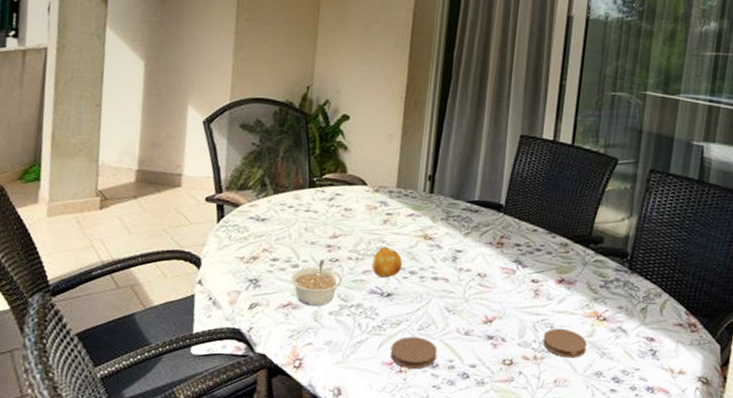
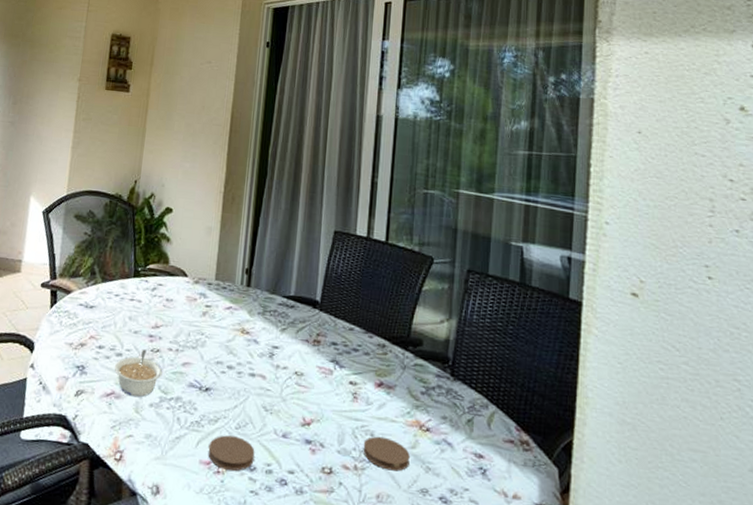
fruit: present [372,246,402,278] -> none [191,338,220,371]

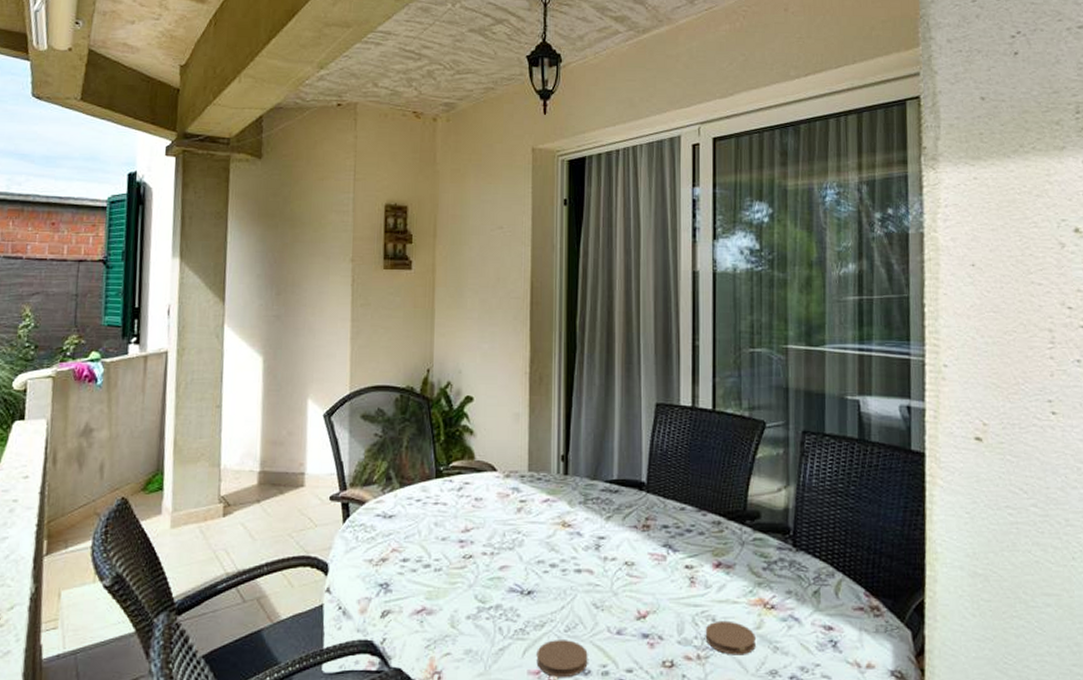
legume: present [114,349,163,397] -> none [422,557,478,611]

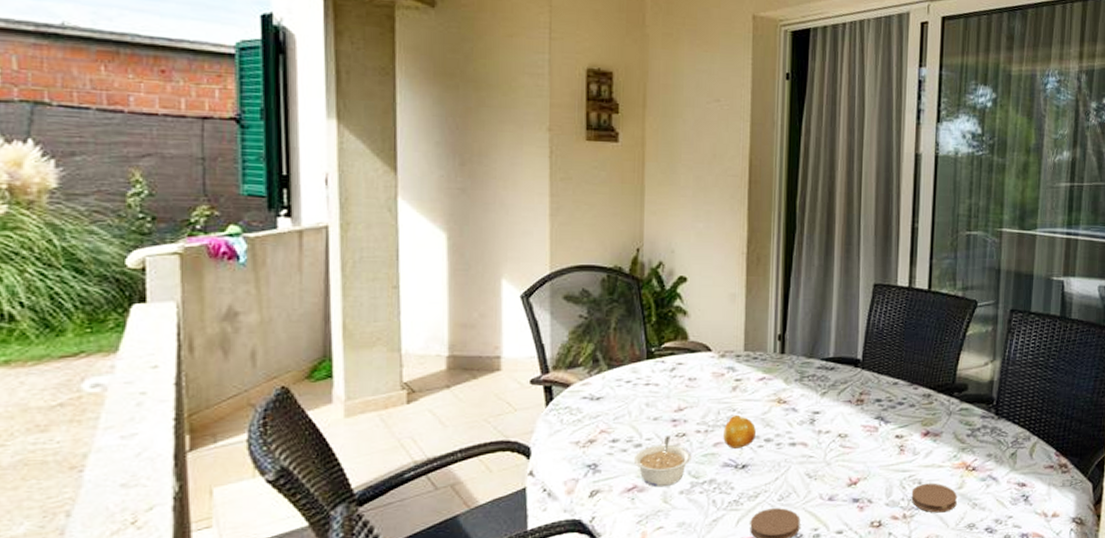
legume: none [422,557,478,611] -> present [633,436,692,487]
fruit: none [509,537,541,573] -> present [723,414,756,449]

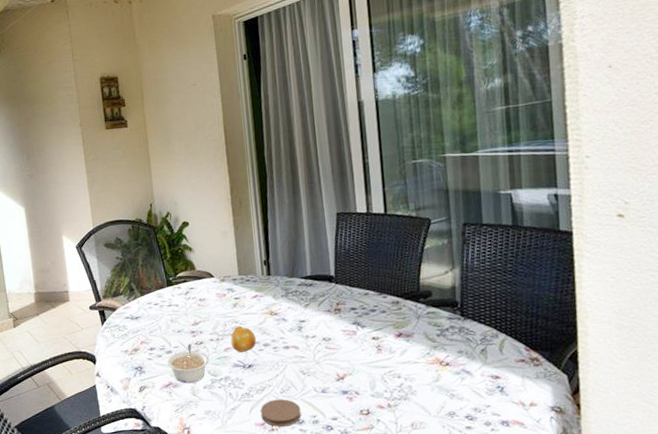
coaster: present [911,483,957,513] -> none [393,377,436,403]

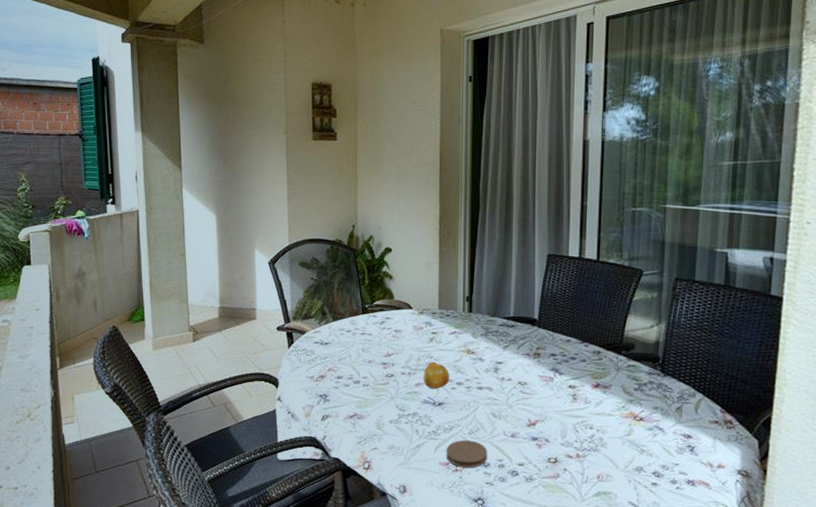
legume: present [167,344,209,384] -> none [354,376,398,416]

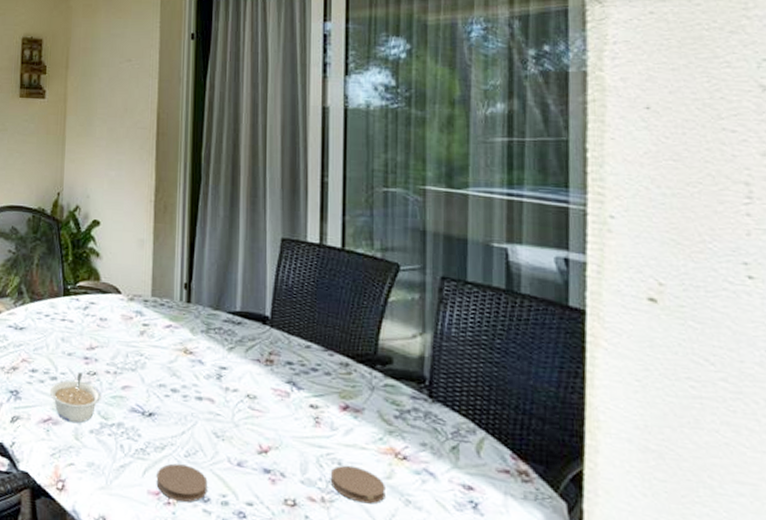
legume: none [354,376,398,416] -> present [49,372,101,423]
fruit: present [423,361,449,389] -> none [131,359,162,395]
coaster: none [584,428,626,455] -> present [330,465,385,504]

